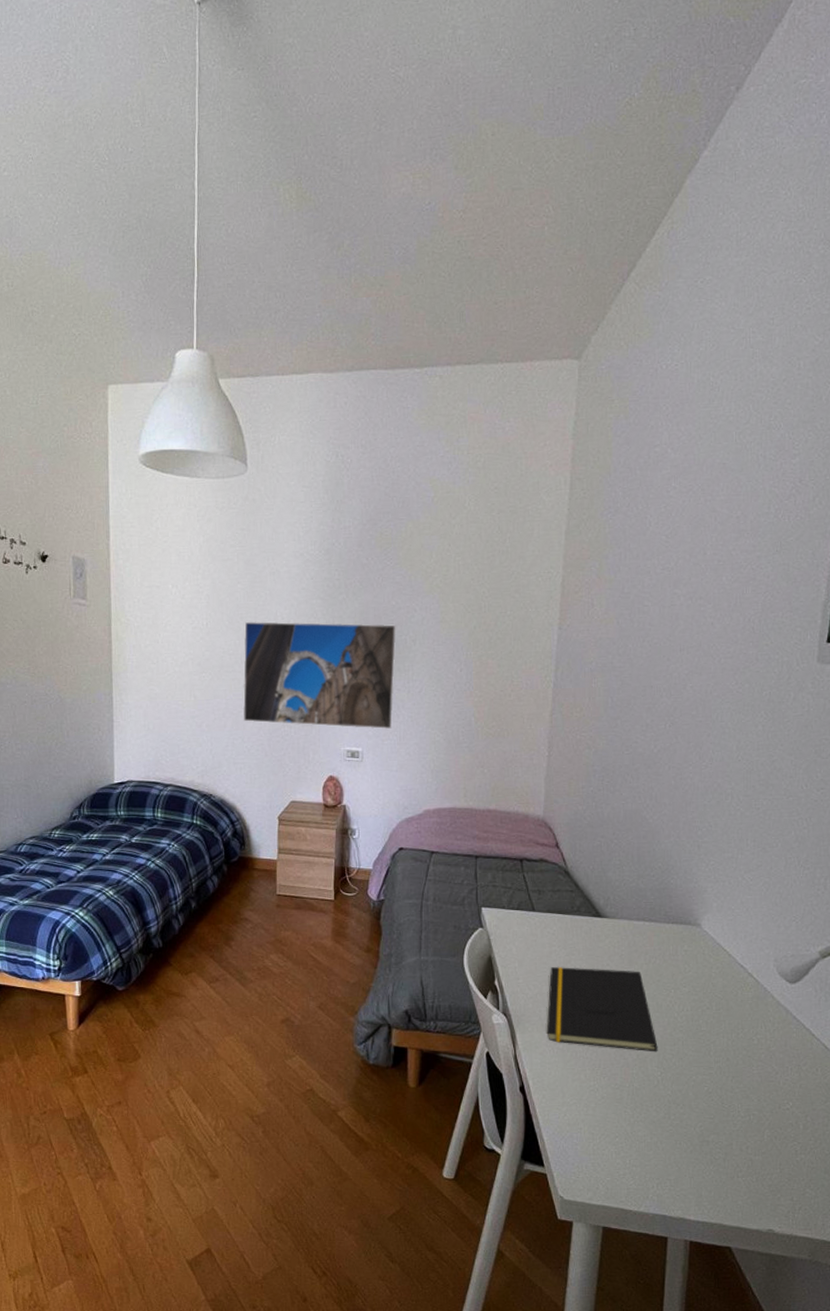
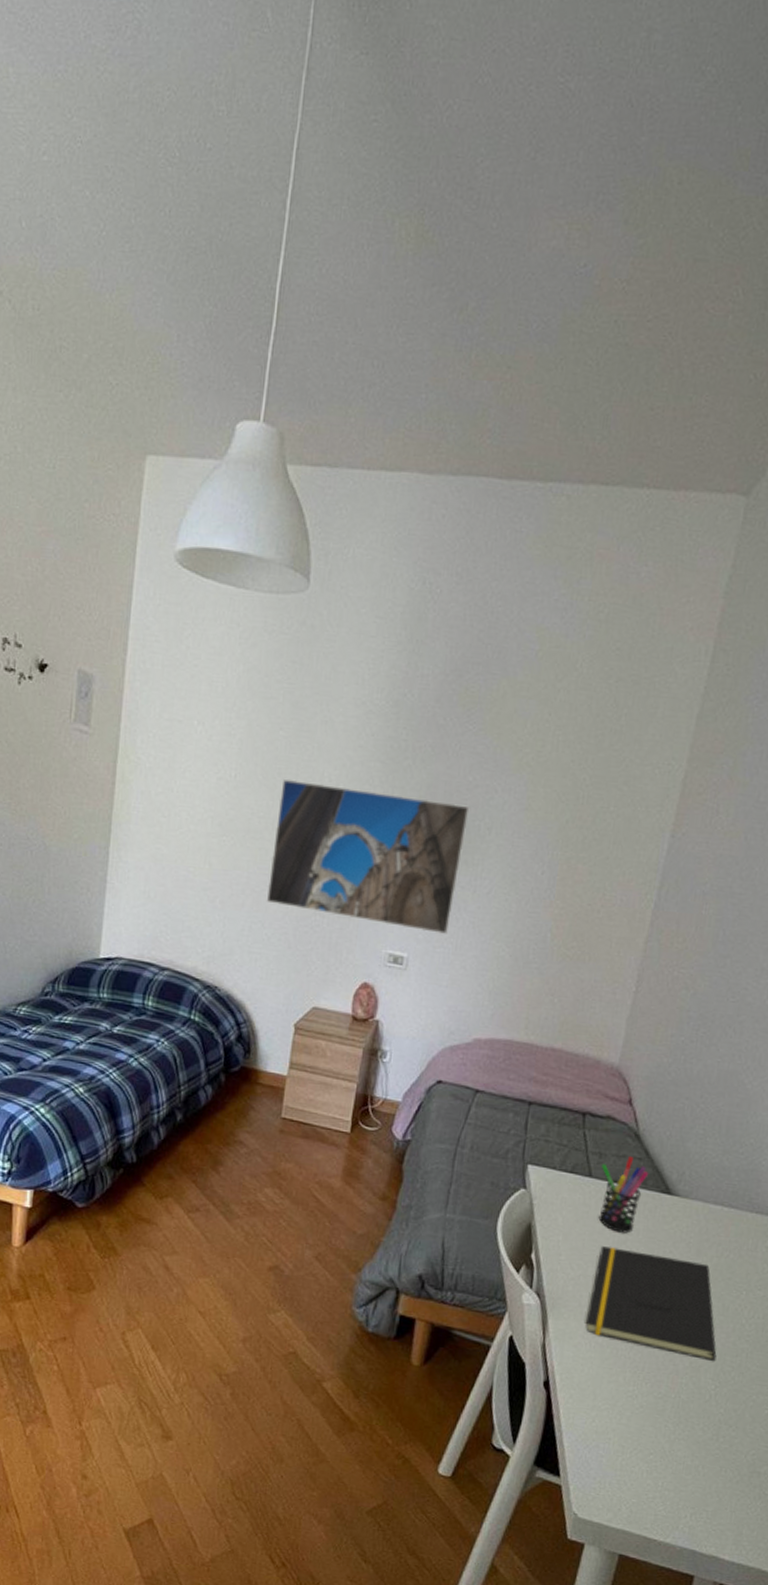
pen holder: none [541,889,581,954] -> present [598,1155,649,1234]

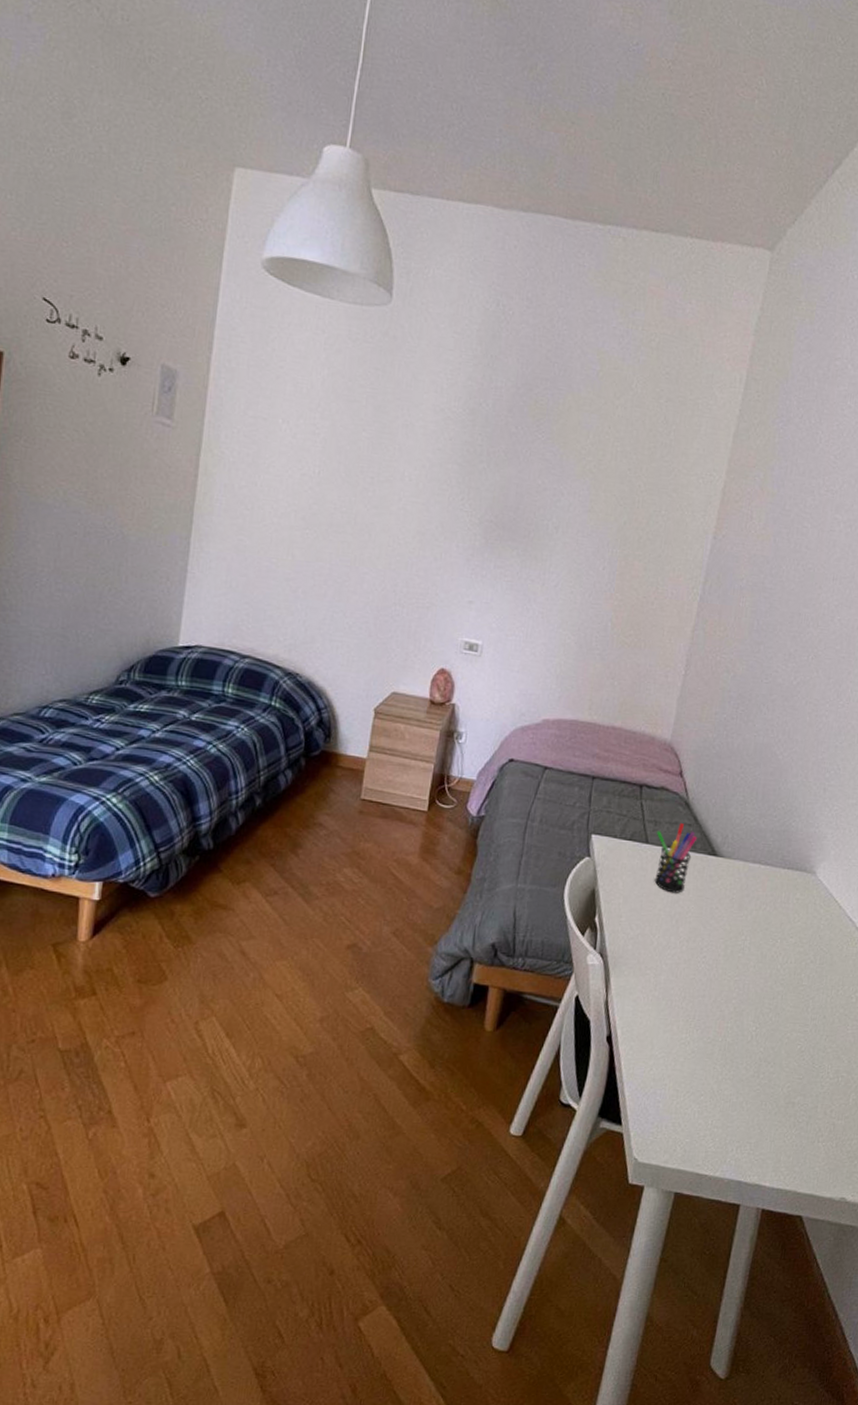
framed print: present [266,780,470,934] -> none [347,478,539,623]
notepad: present [585,1246,717,1362] -> none [643,906,757,1006]

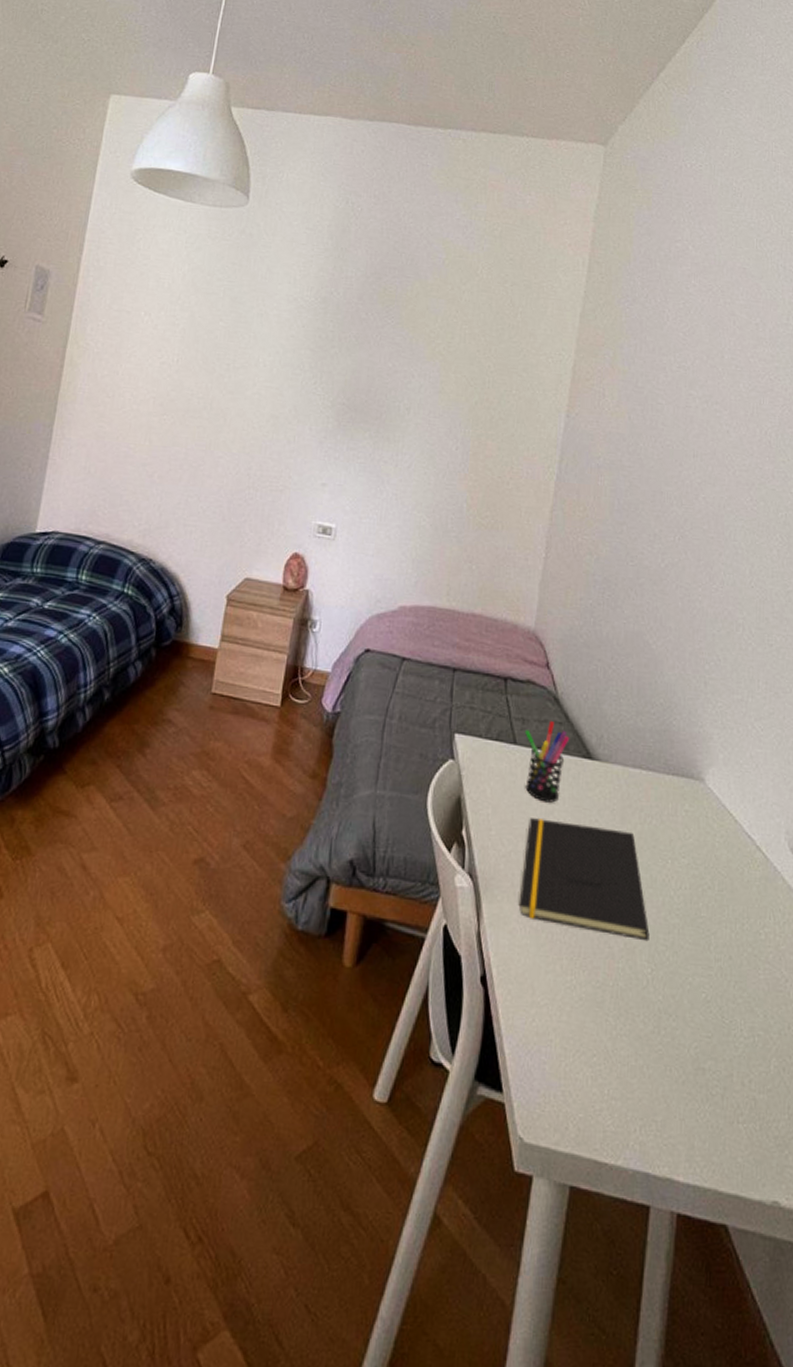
notepad: none [643,906,757,1006] -> present [518,818,650,942]

